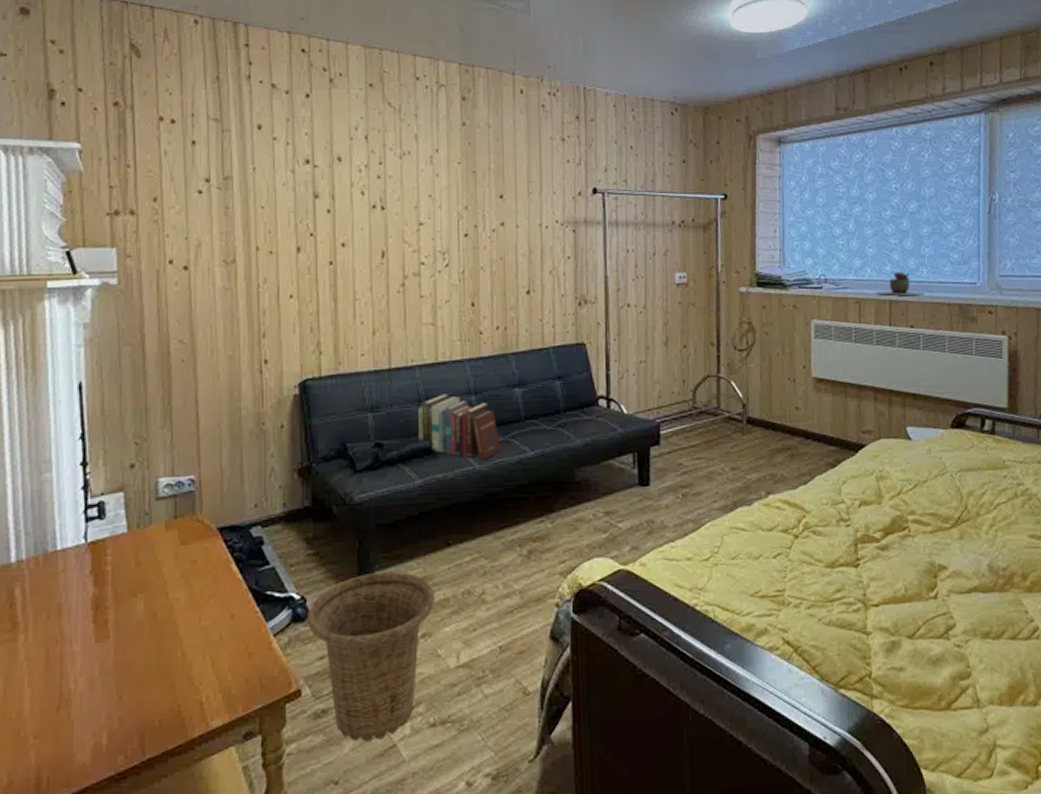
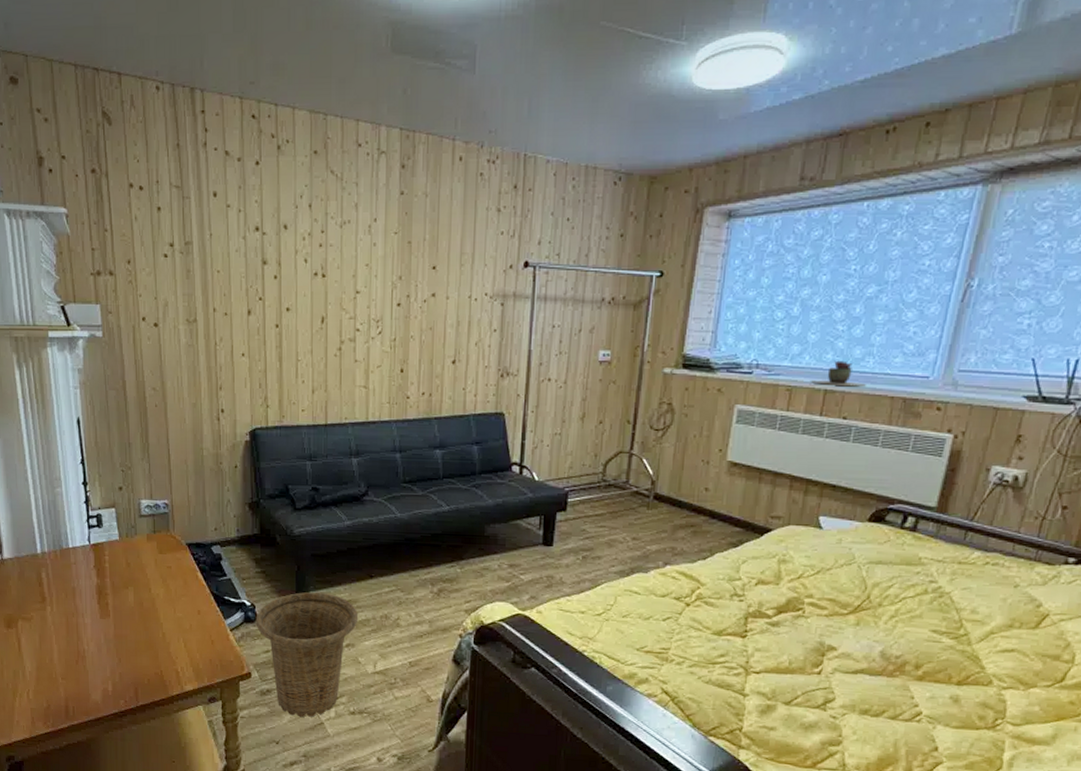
books: present [418,394,501,461] -> none [349,450,420,510]

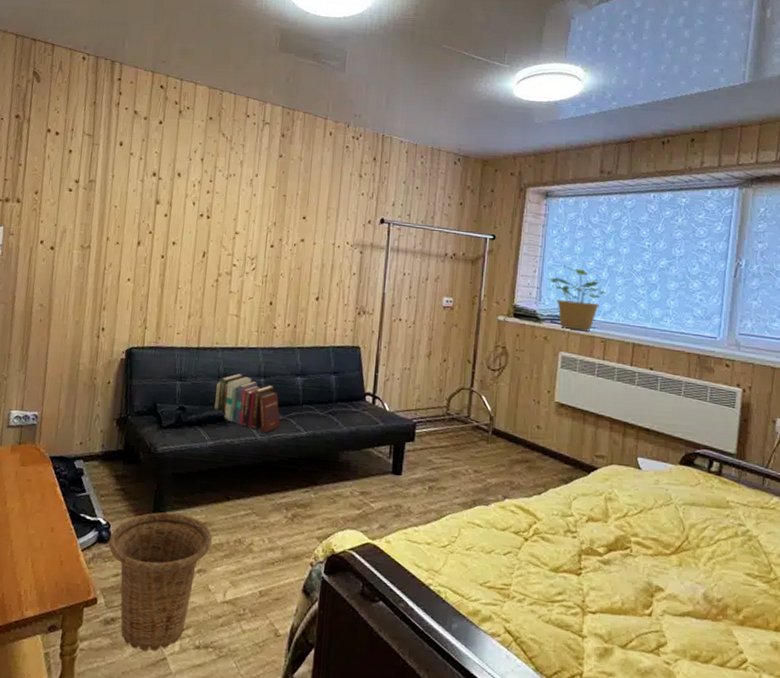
books: none [349,450,420,510] -> present [214,373,280,433]
potted plant: none [727,302,798,379] -> present [549,265,607,331]
succulent plant: present [811,360,866,387] -> none [621,319,666,343]

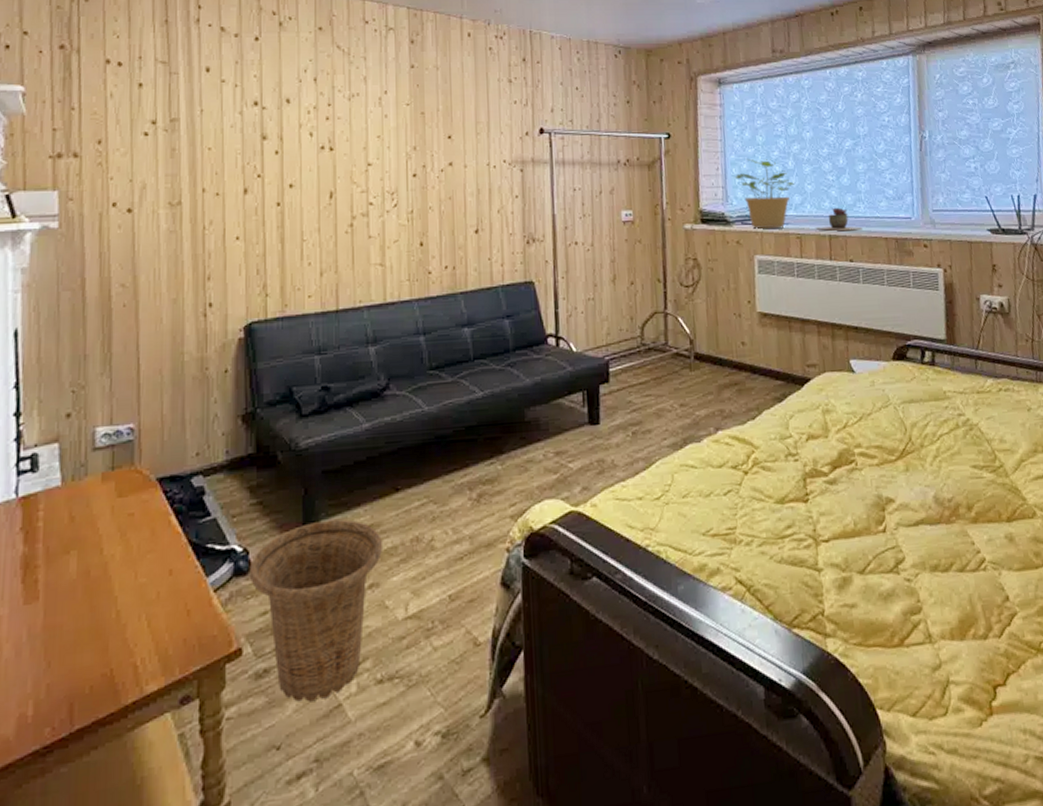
books: present [214,373,280,433] -> none [366,334,450,402]
succulent plant: none [621,319,666,343] -> present [816,207,862,232]

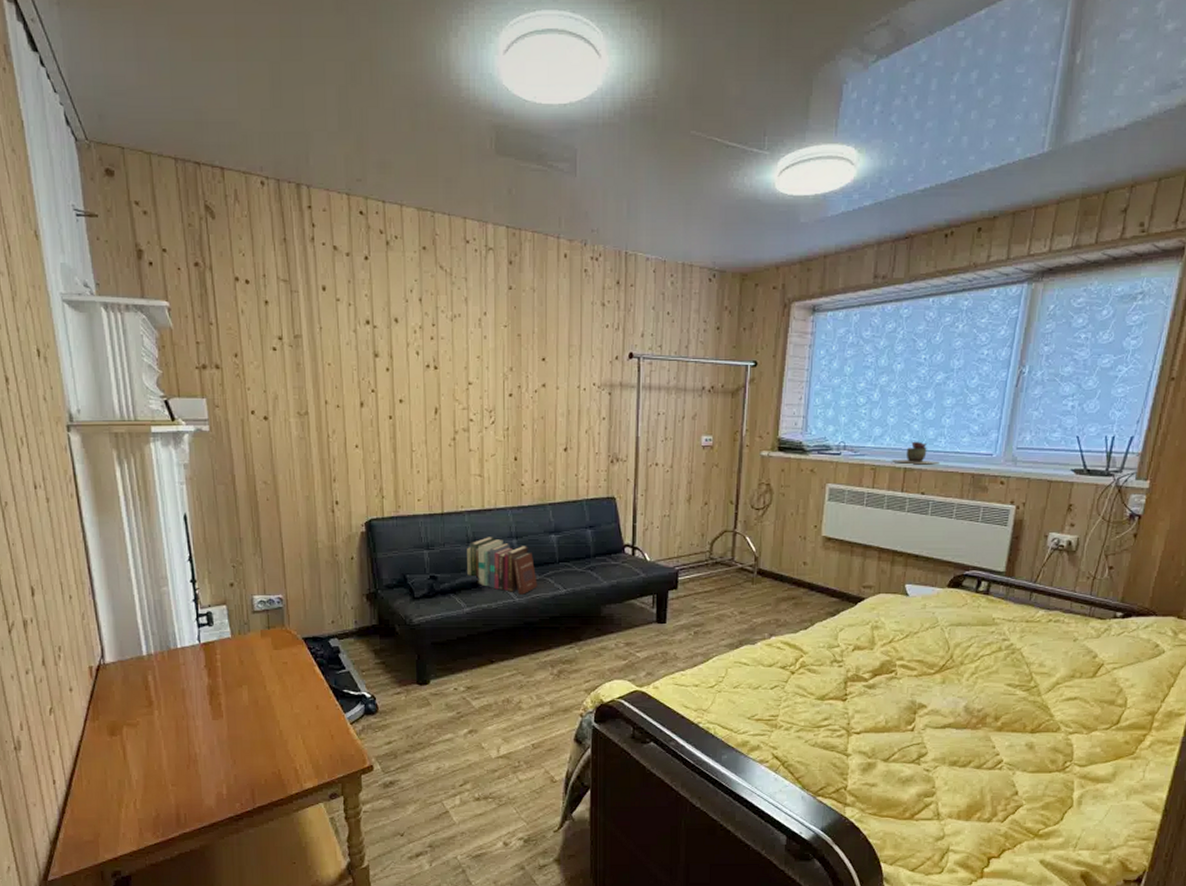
basket: present [249,519,384,702] -> none [376,680,481,807]
books: none [366,334,450,402] -> present [467,537,537,595]
potted plant: present [734,158,796,229] -> none [816,389,878,460]

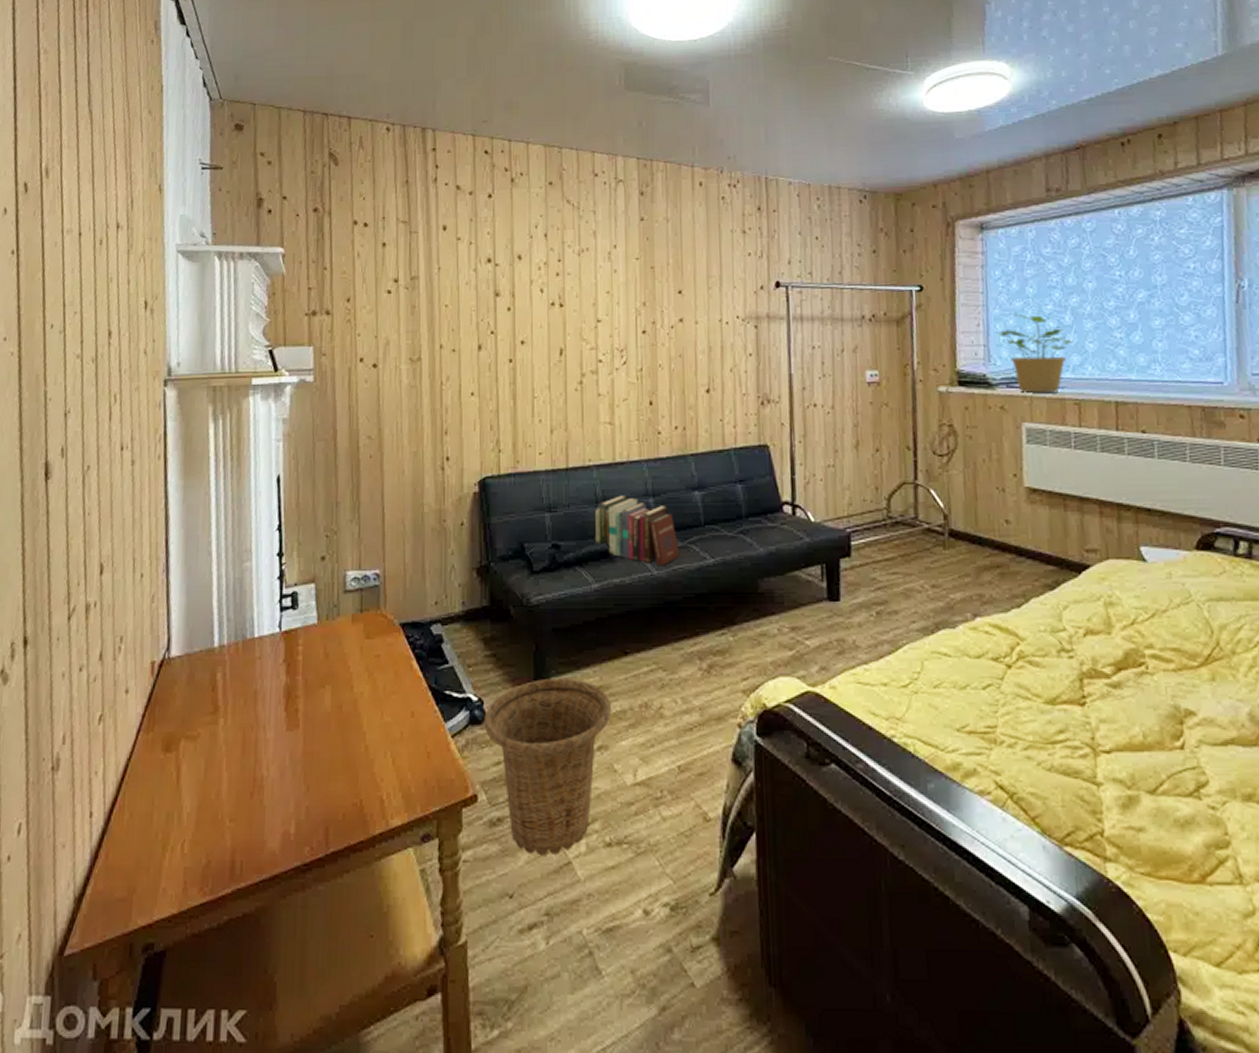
basket: none [376,680,481,807] -> present [484,677,612,856]
potted plant: none [816,389,878,460] -> present [998,313,1074,394]
succulent plant: present [892,441,939,465] -> none [1099,369,1158,398]

